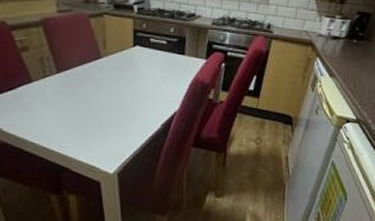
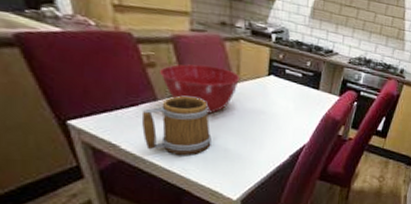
mug: none [19,75,85,134] -> present [141,96,212,156]
mixing bowl: none [33,43,108,90] -> present [160,64,241,114]

